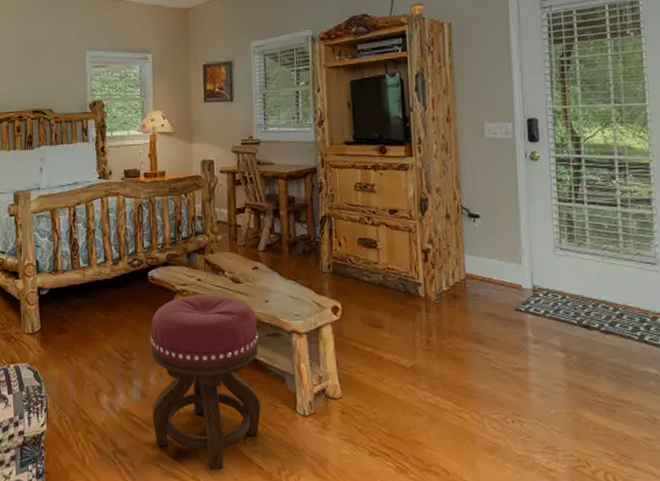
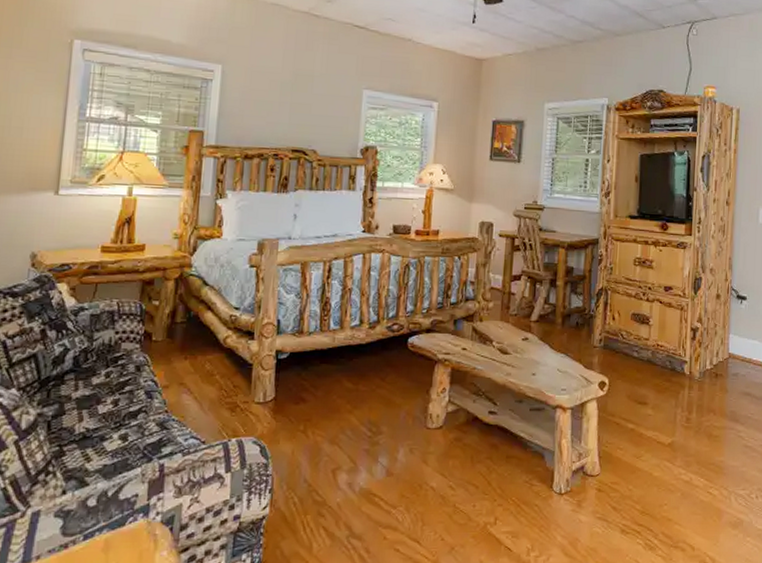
ottoman: present [150,294,261,471] -> none [396,364,522,554]

